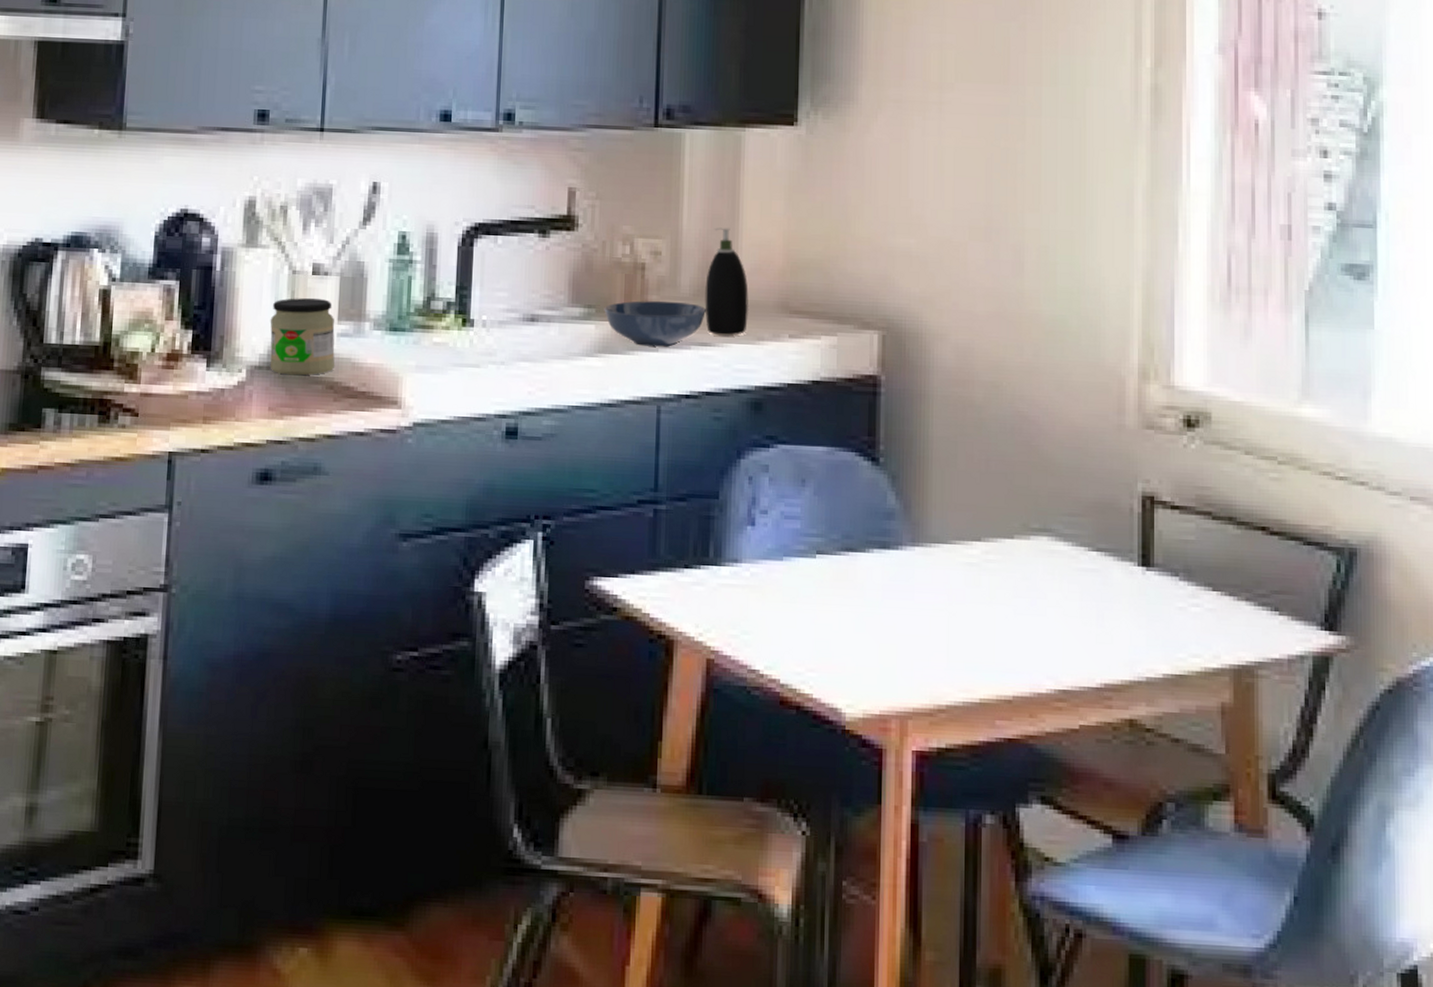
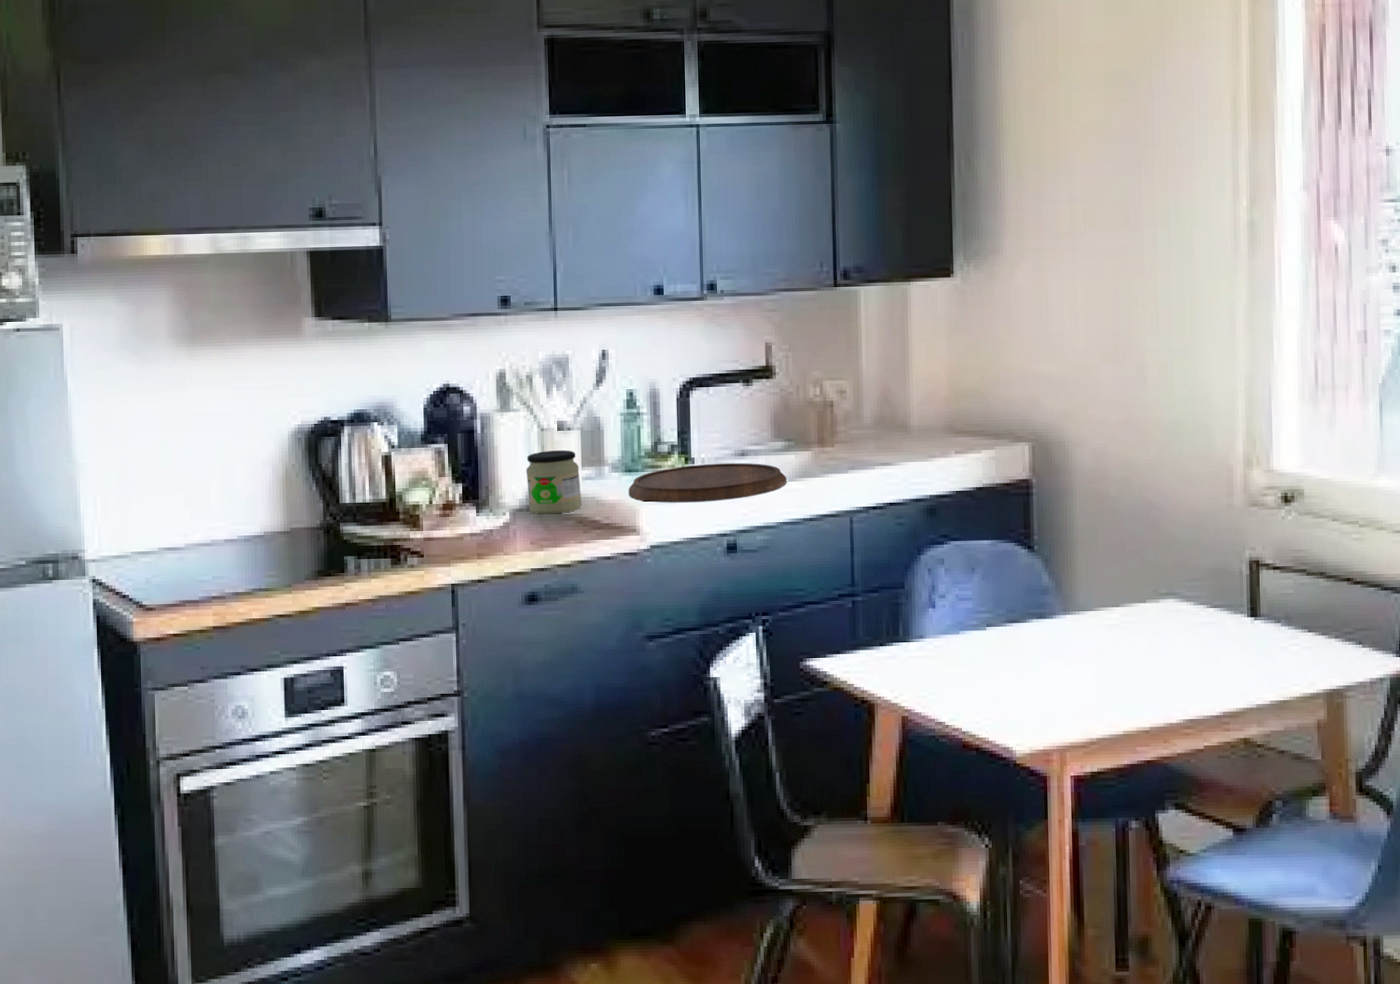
cutting board: none [392,327,584,375] -> present [628,462,787,503]
bowl: present [604,300,706,347] -> none [801,431,886,469]
soap dispenser: present [705,227,749,336] -> none [884,367,921,456]

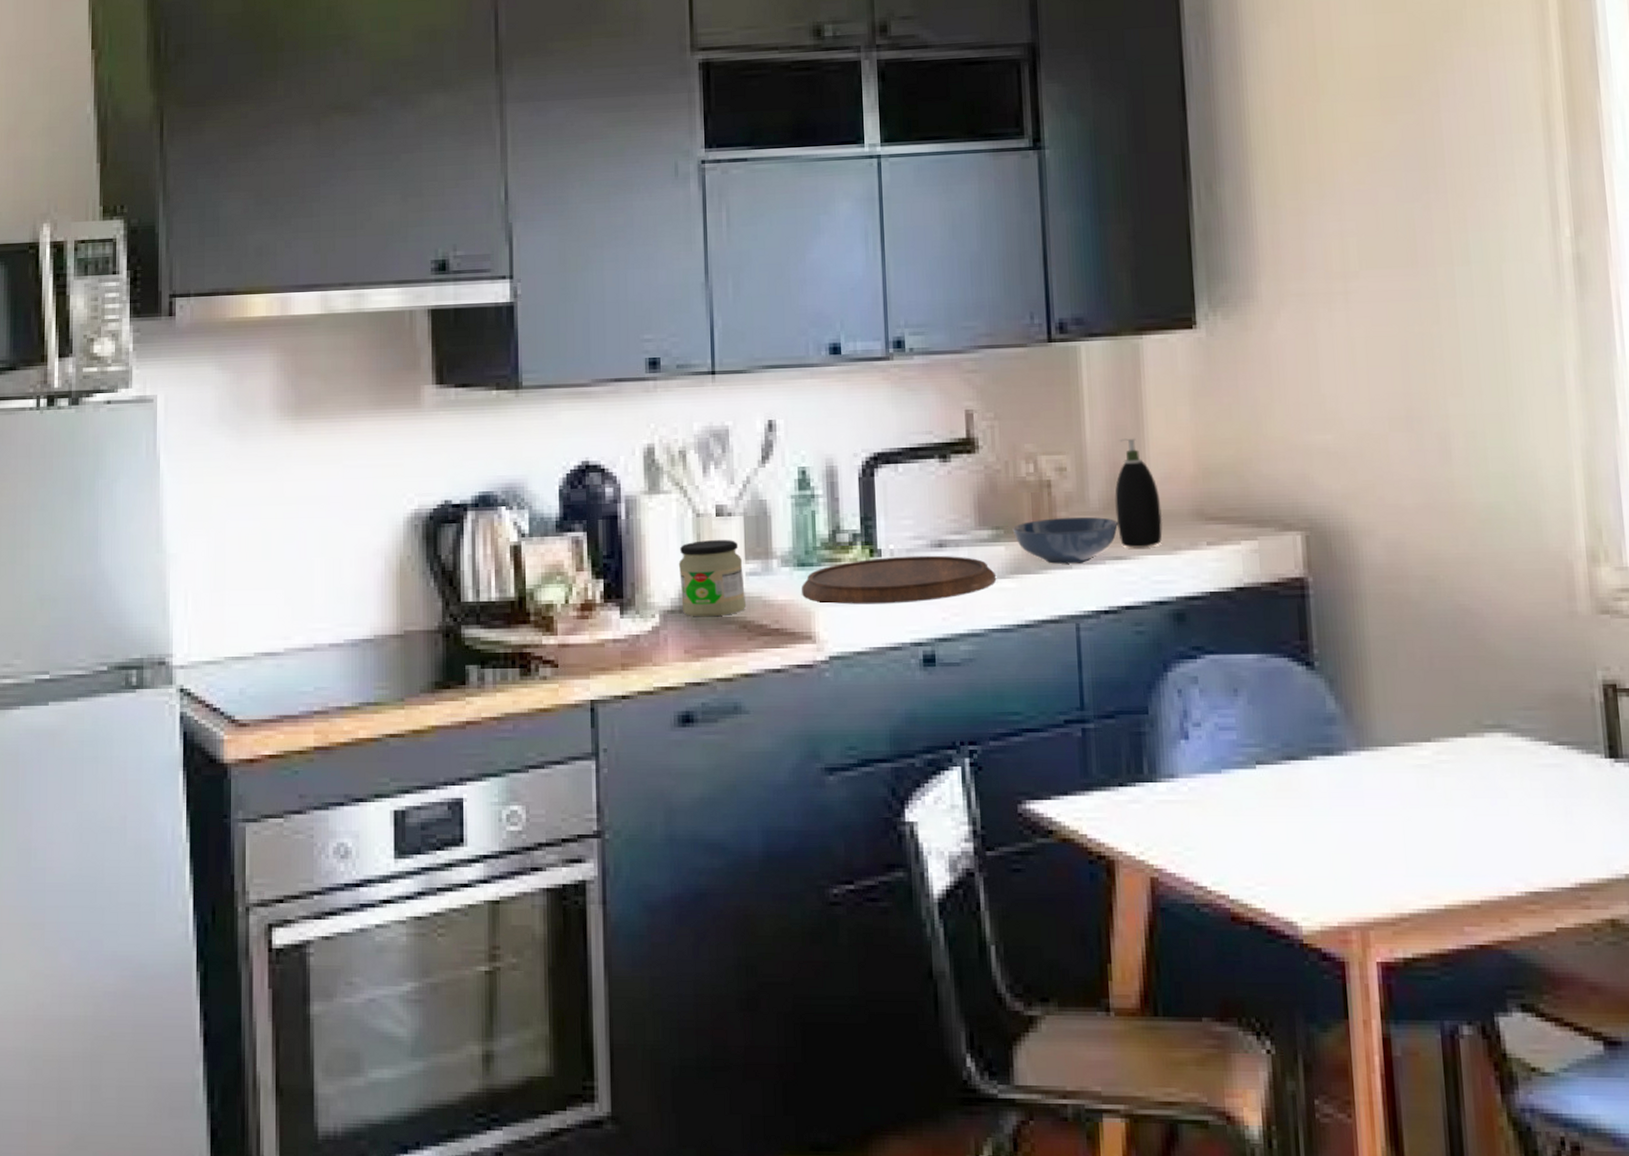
bowl: none [801,431,886,469] -> present [1012,516,1118,564]
soap dispenser: none [884,367,921,456] -> present [1115,438,1163,548]

